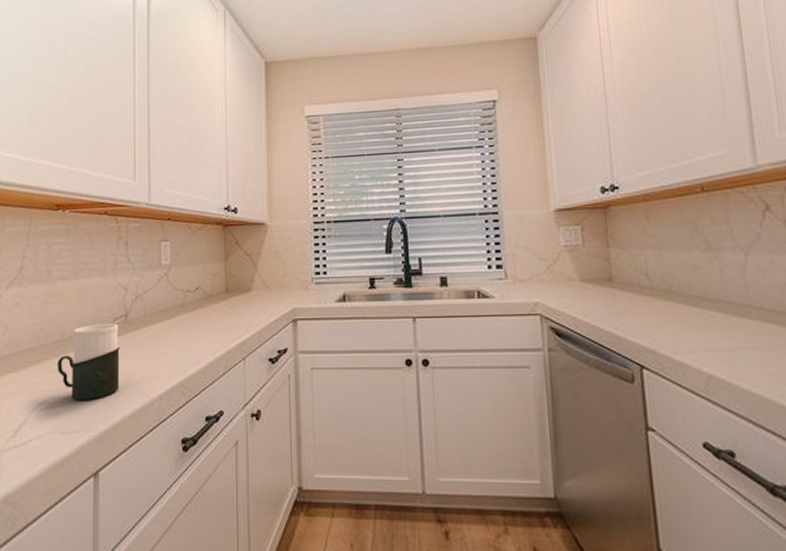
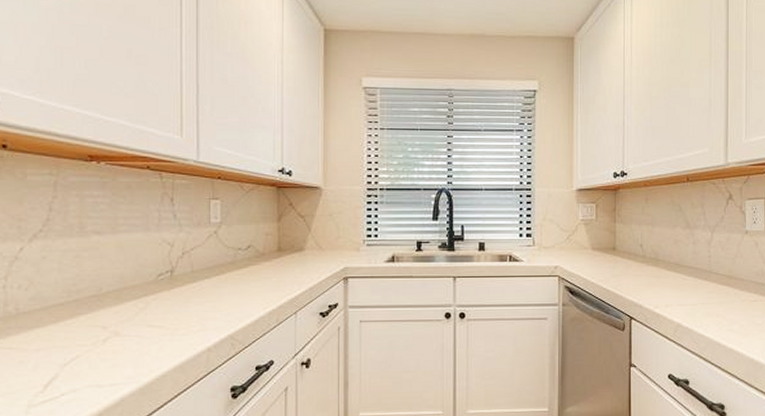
cup: present [57,323,120,400] -> none [92,279,165,354]

